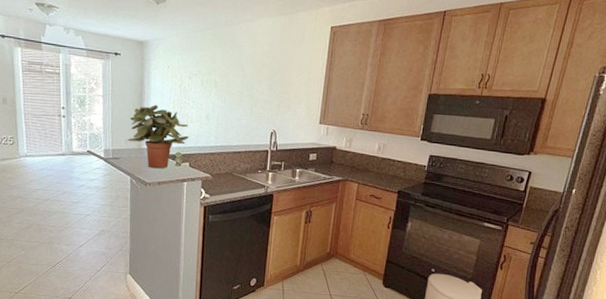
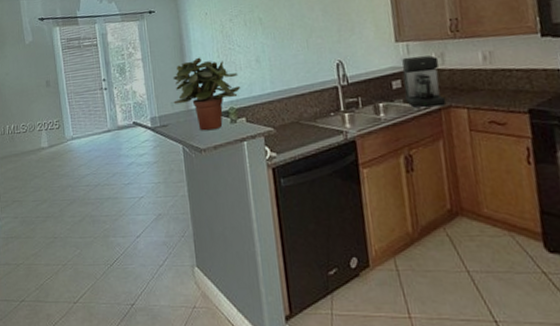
coffee maker: none [317,137,347,178] -> present [402,55,445,108]

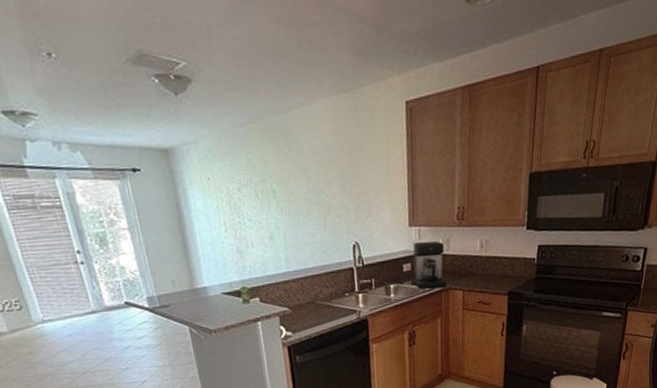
potted plant: present [172,57,241,131] -> none [171,230,254,312]

